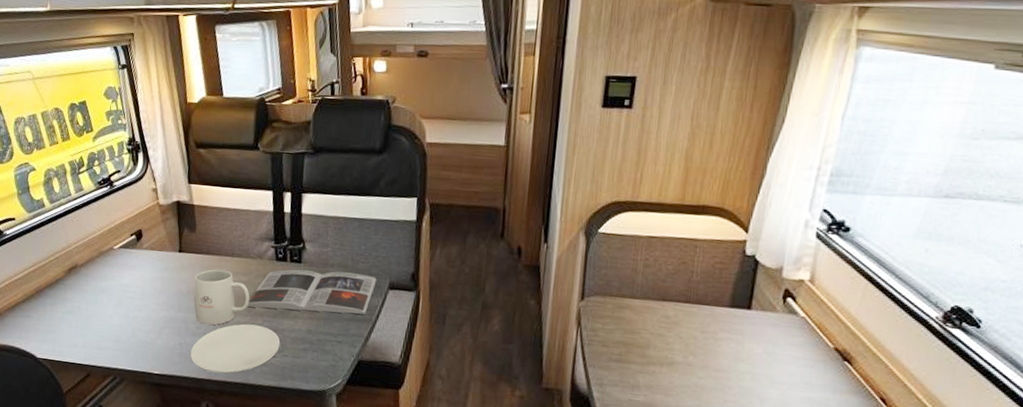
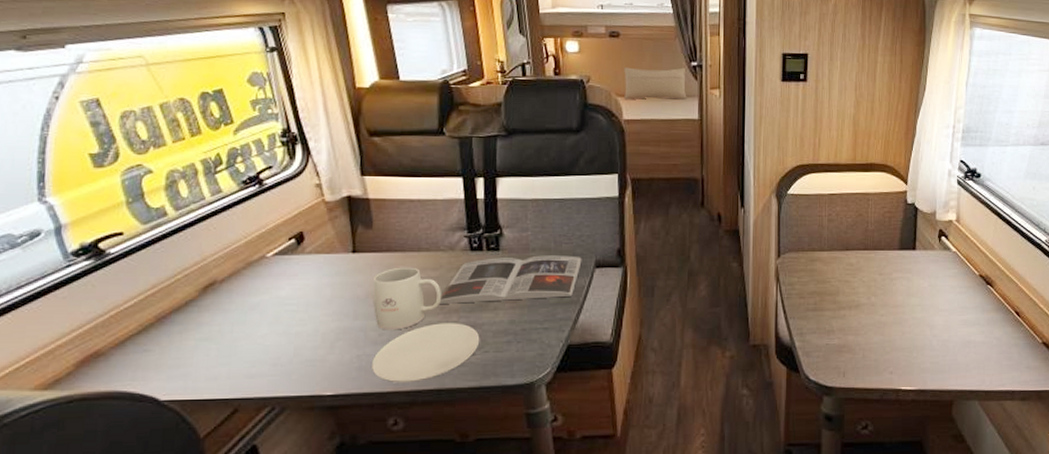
pillow: none [429,88,494,124] -> present [624,67,687,100]

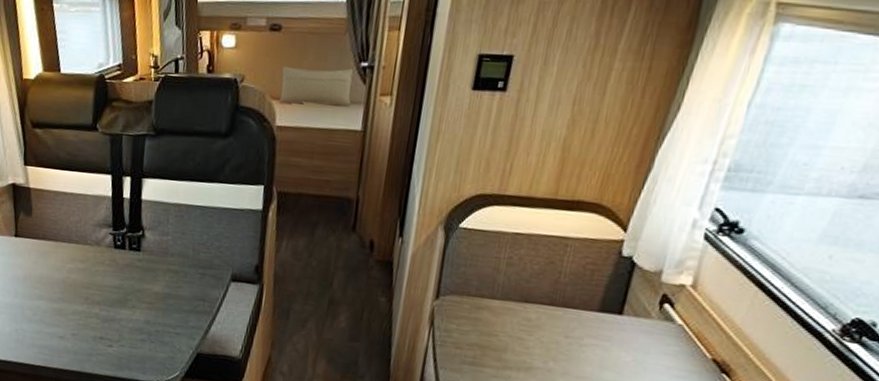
mug: present [372,267,443,330] -> none [29,255,88,313]
plate: present [372,323,480,383] -> none [27,311,118,362]
magazine: present [439,255,582,304] -> none [84,257,219,307]

